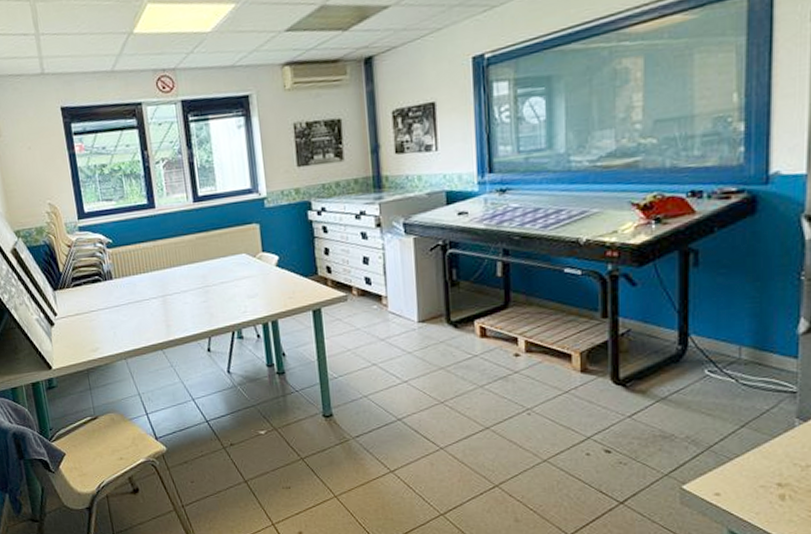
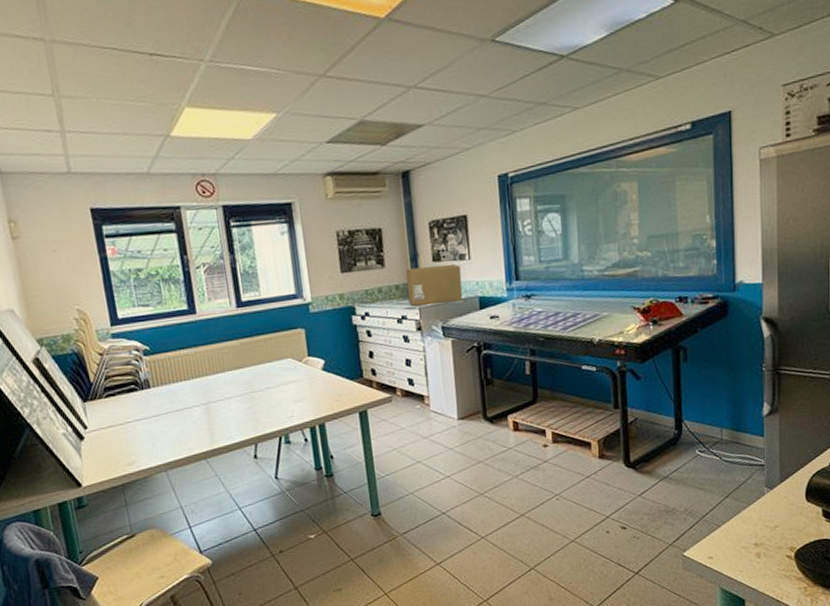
box: none [365,155,428,202] -> present [405,264,463,307]

